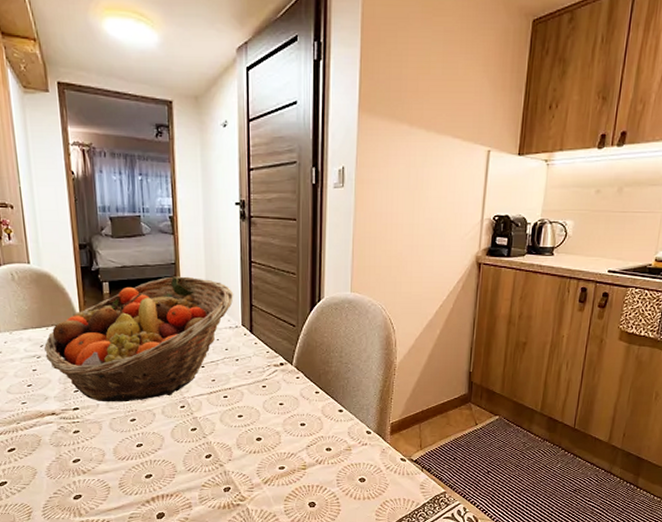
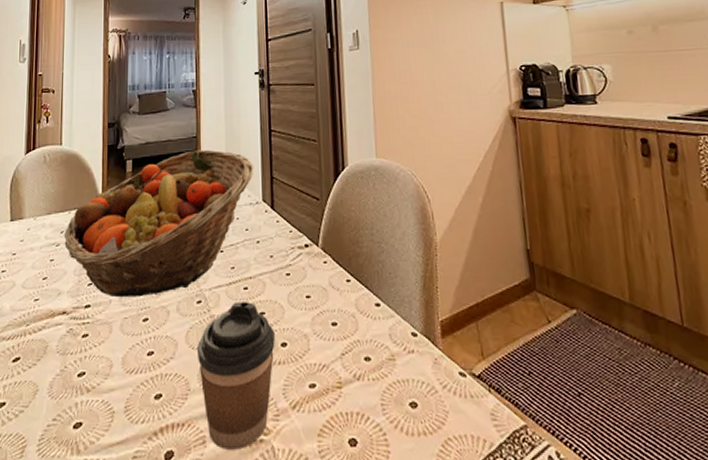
coffee cup: none [181,407,251,511] -> present [196,302,275,450]

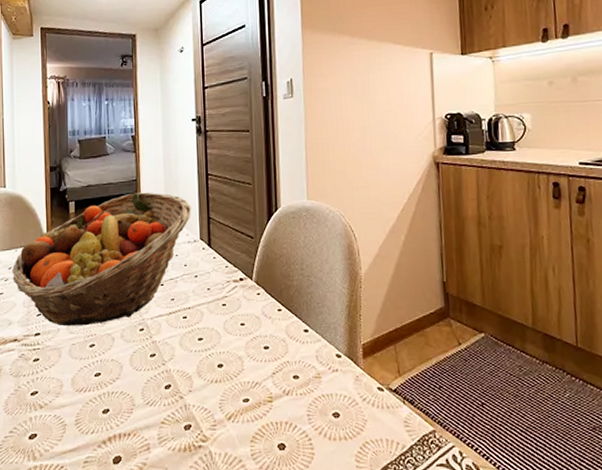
coffee cup: present [196,302,275,450] -> none [140,329,212,454]

